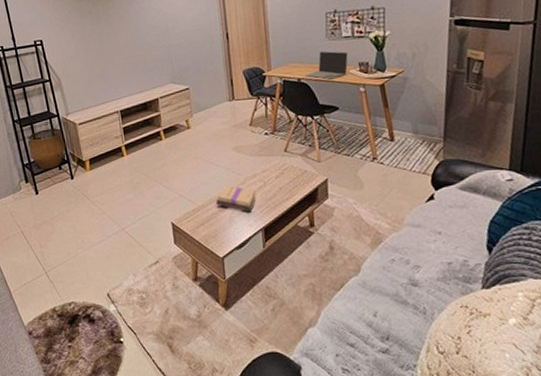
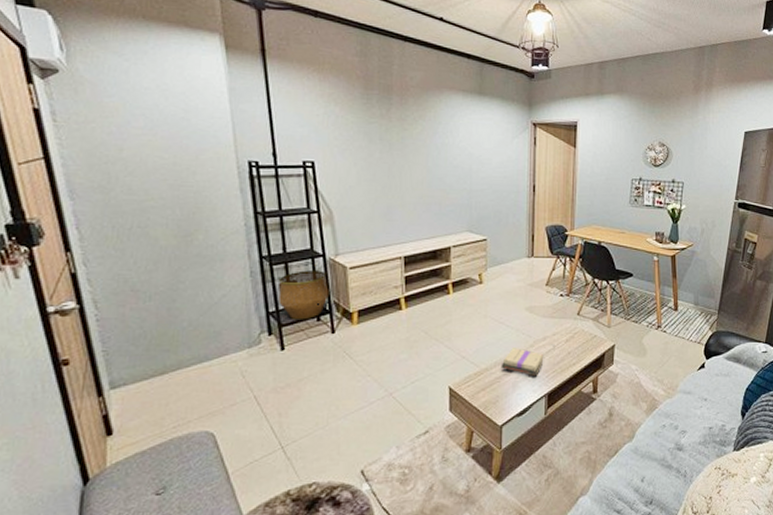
laptop: present [305,51,348,80] -> none [606,216,647,246]

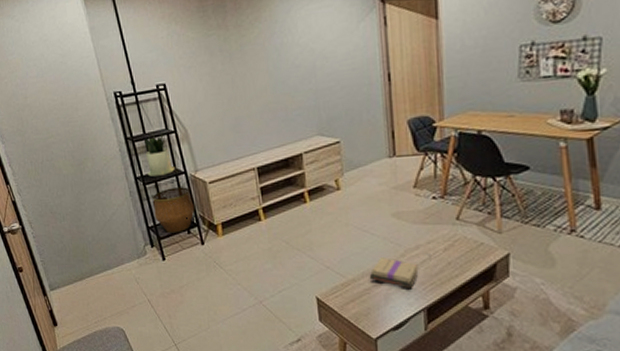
planter: none [277,212,312,258] -> present [143,133,175,178]

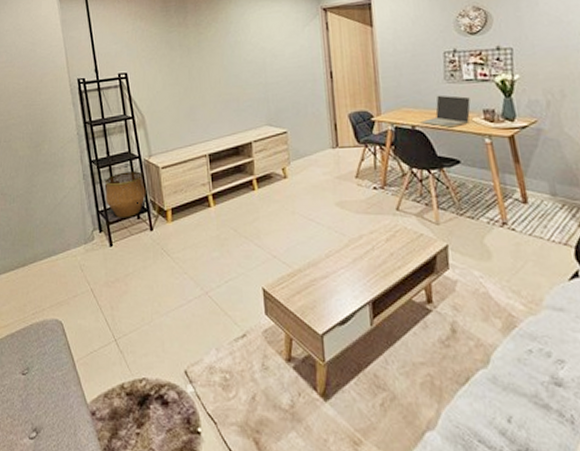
planter: present [143,133,175,178] -> none [101,119,130,161]
books: present [369,257,419,289] -> none [315,247,363,281]
laptop: none [488,95,546,132] -> present [420,95,471,128]

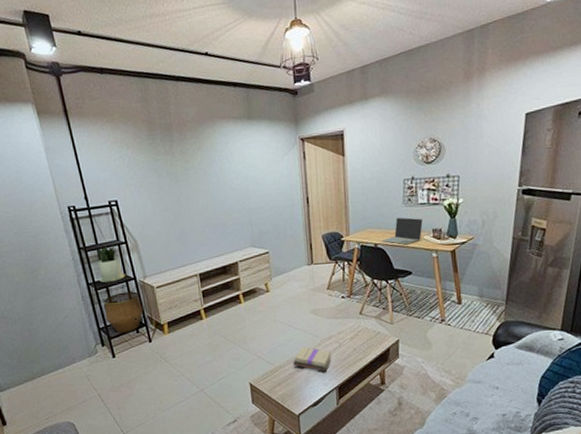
planter: none [101,119,130,161] -> present [95,244,125,284]
books: none [315,247,363,281] -> present [293,347,332,372]

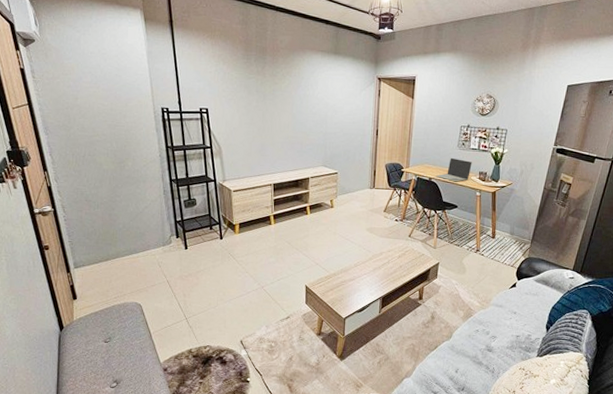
planter: present [95,244,125,284] -> none [182,147,206,182]
basket: present [103,291,143,333] -> none [183,191,219,228]
books: present [293,347,332,372] -> none [345,259,380,283]

